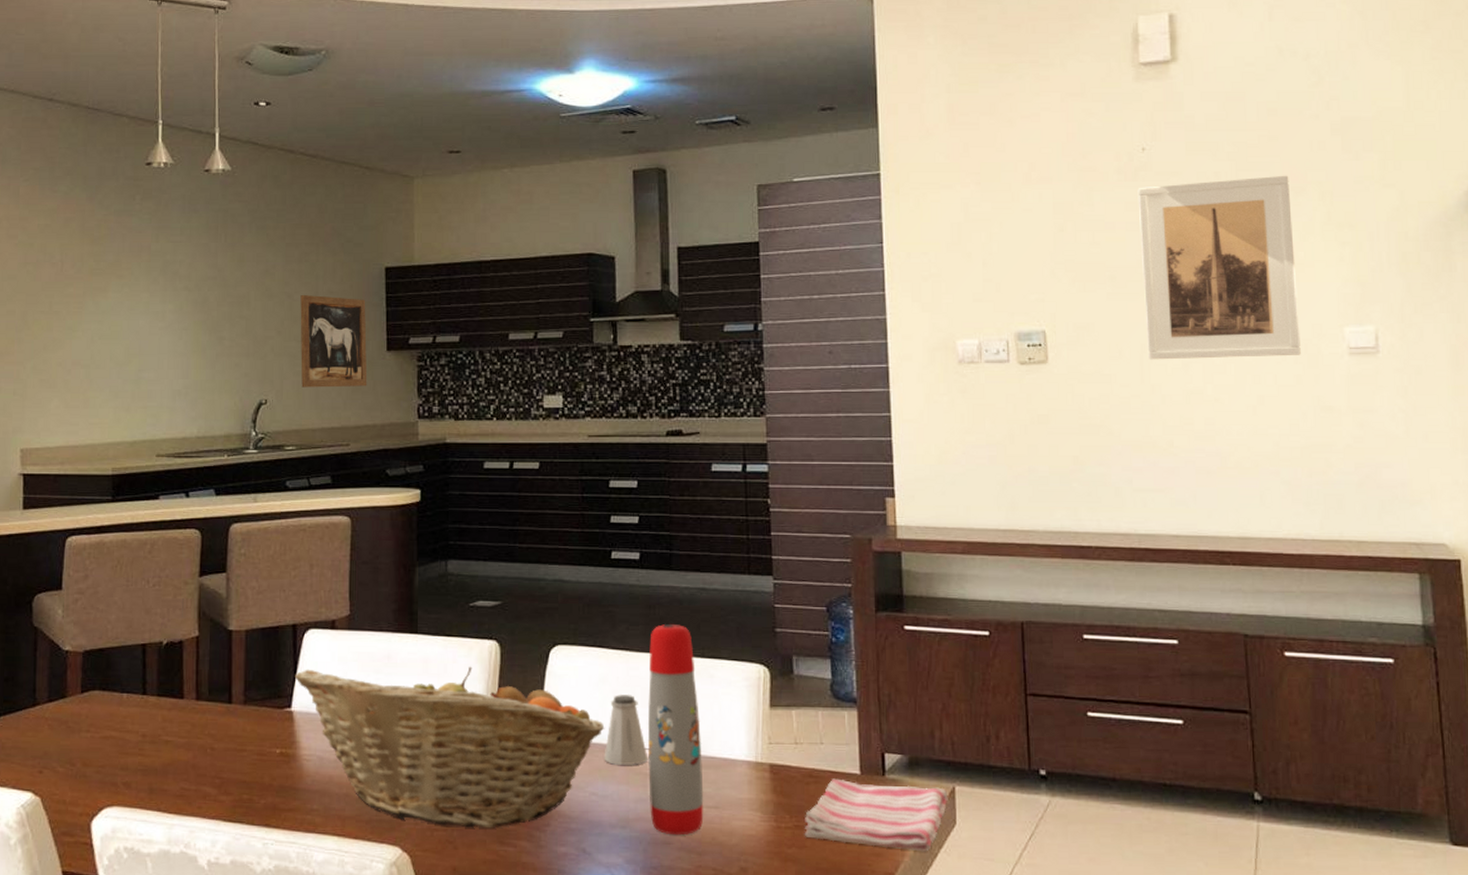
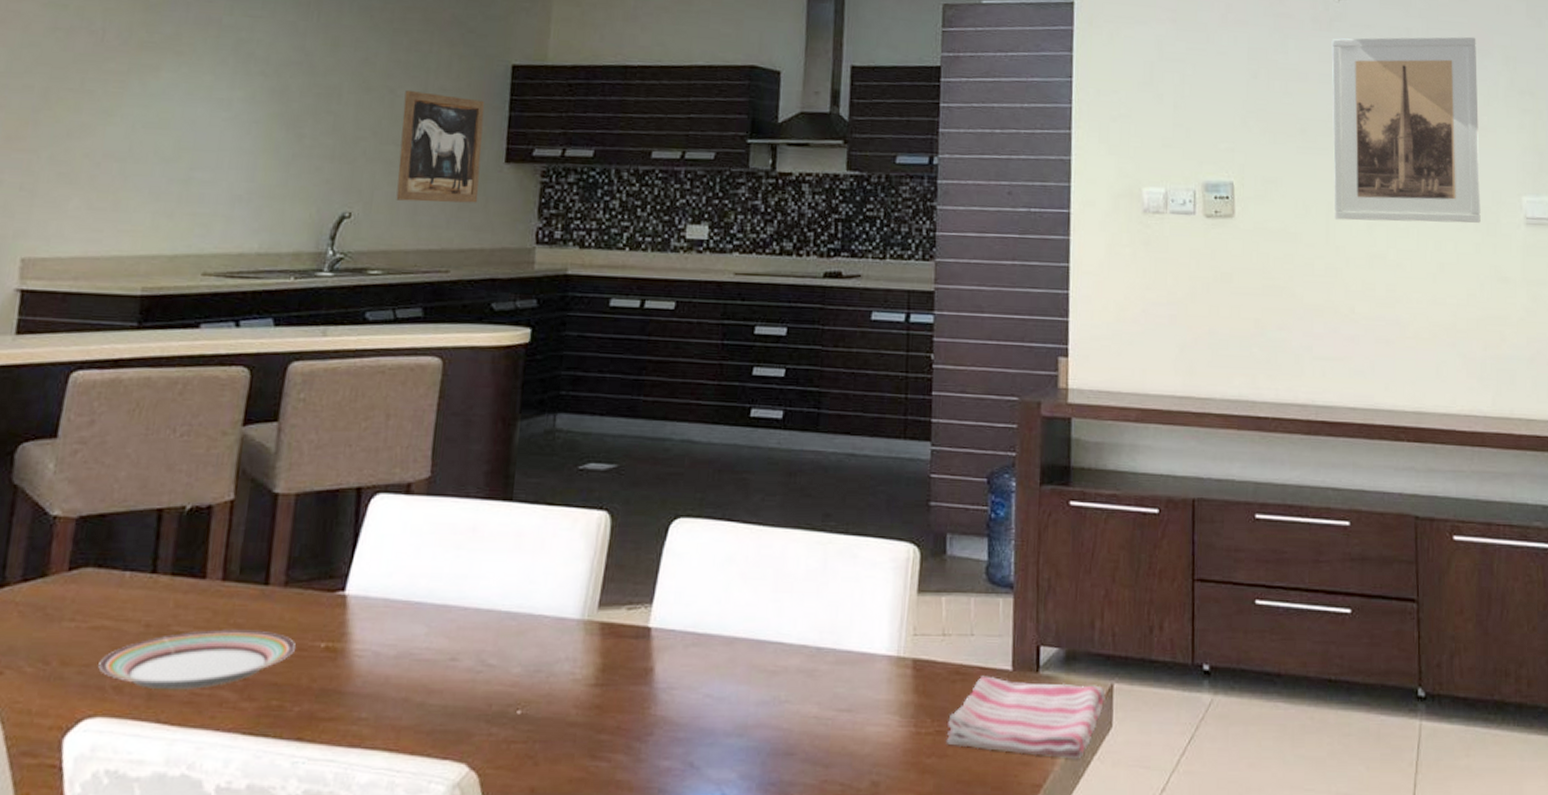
plate: none [111,738,257,786] -> present [98,629,295,691]
fruit basket: present [294,666,605,829] -> none [352,542,728,739]
saltshaker: present [604,695,648,765] -> none [723,577,776,661]
water bottle: present [648,624,704,836] -> none [772,495,839,745]

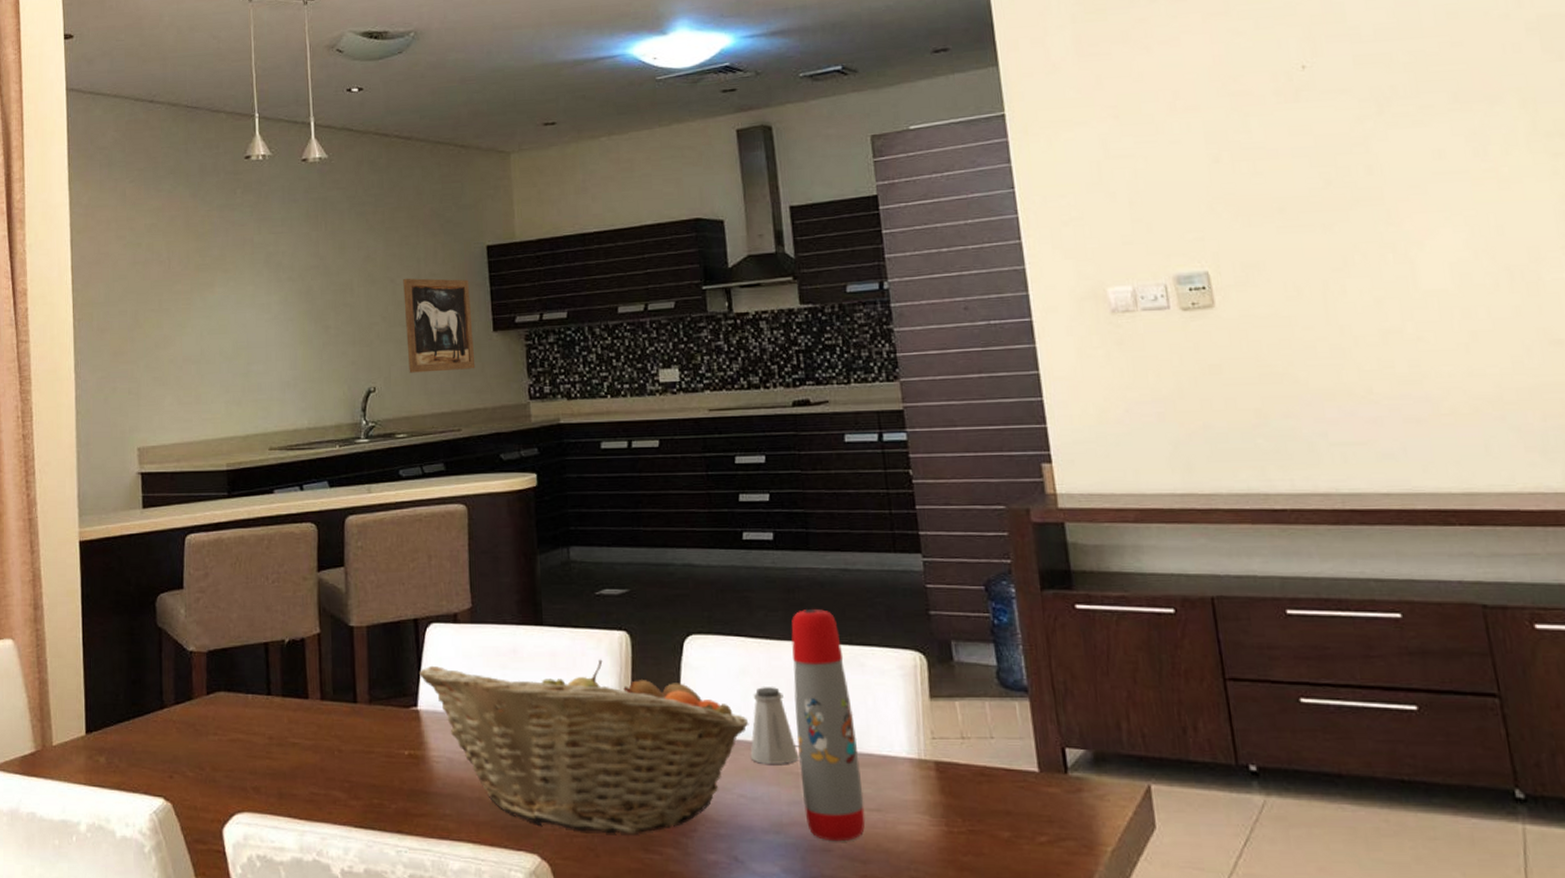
plate: present [98,629,295,691] -> none [240,740,385,791]
fruit basket: none [352,542,728,739] -> present [418,659,749,835]
saltshaker: none [723,577,776,661] -> present [750,687,799,764]
water bottle: none [772,495,839,745] -> present [791,609,866,842]
dish towel: present [946,675,1106,760] -> none [978,777,1144,860]
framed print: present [1331,36,1481,223] -> none [1301,83,1517,298]

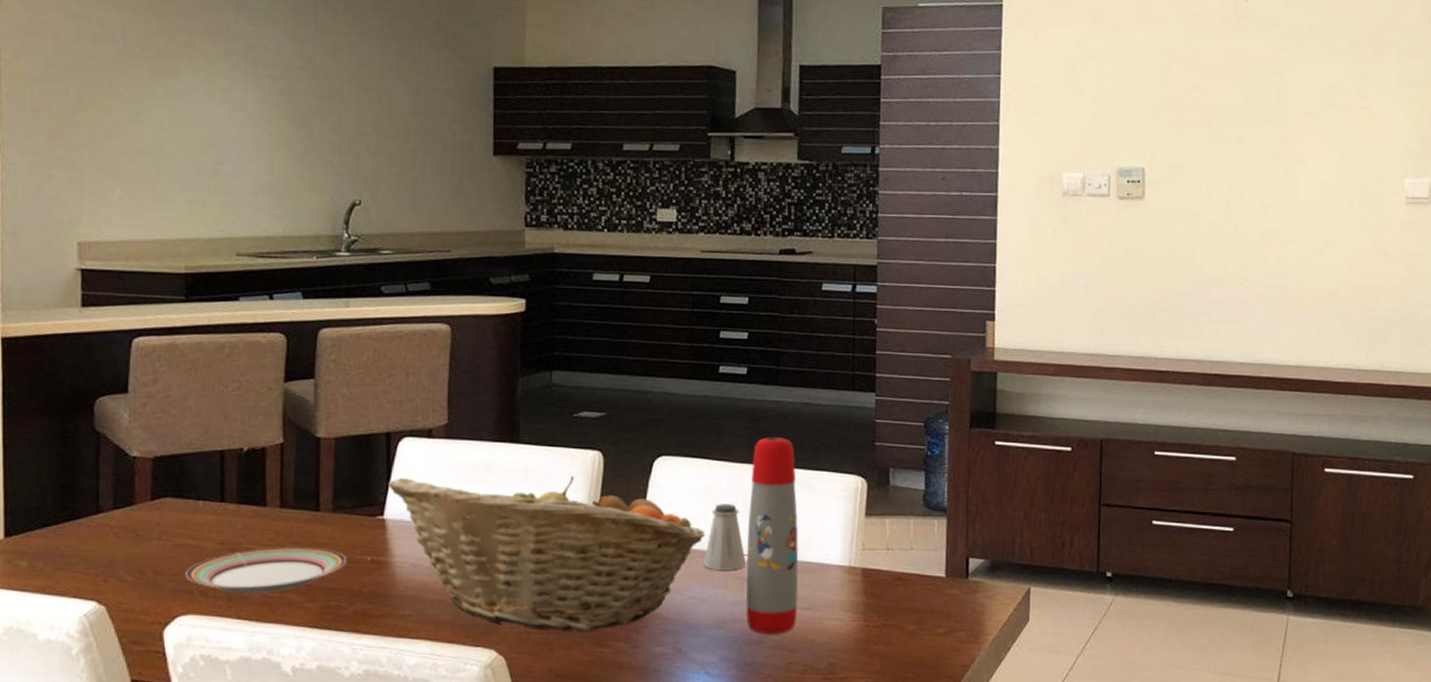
plate: none [240,740,385,791] -> present [185,546,346,594]
wall art: present [403,278,476,373] -> none [399,90,472,191]

